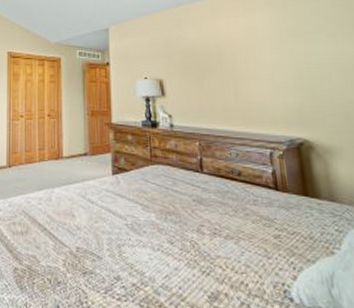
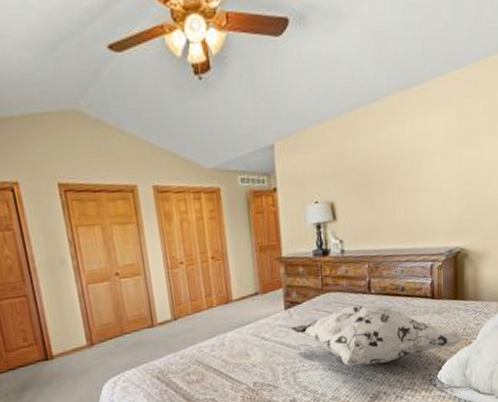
decorative pillow: none [119,182,324,256] -> present [292,305,465,367]

